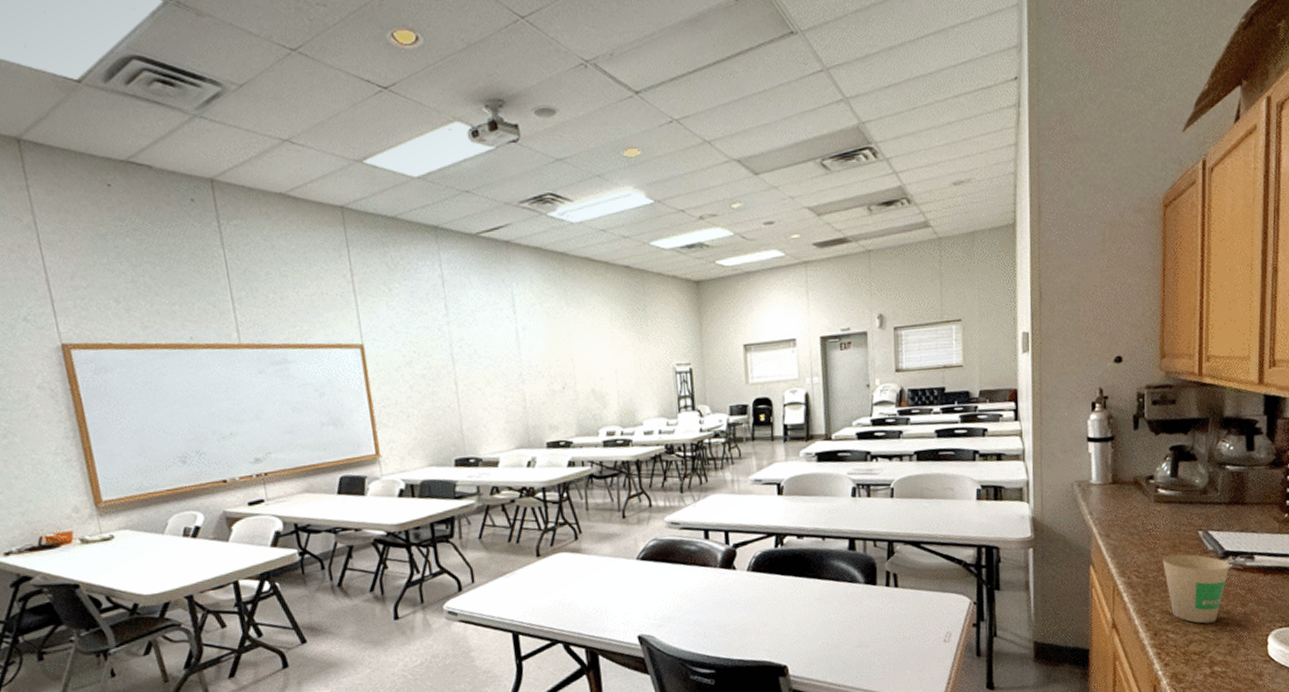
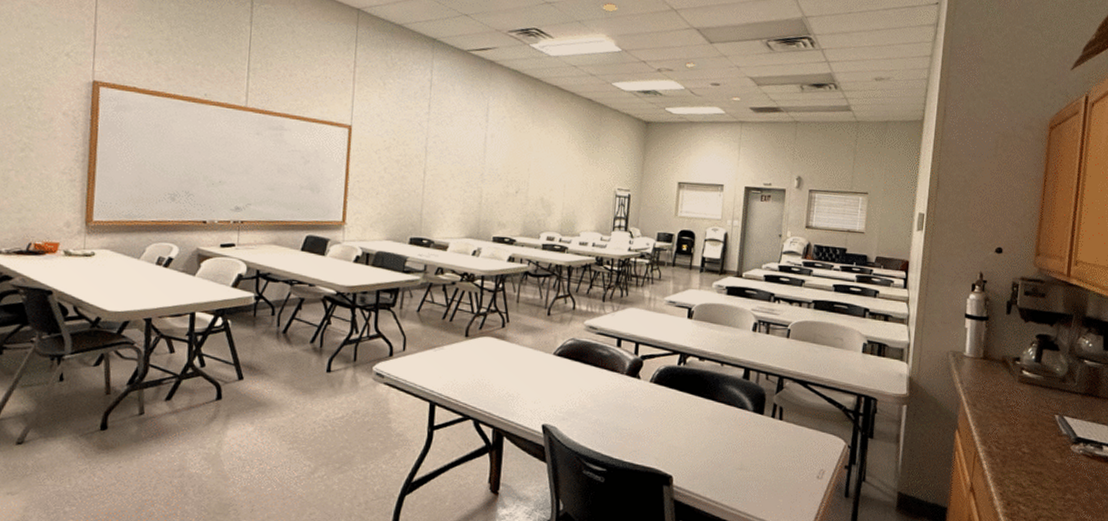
paper cup: present [1162,554,1229,624] -> none [1020,432,1080,502]

